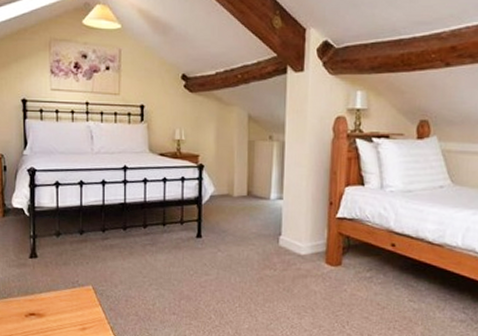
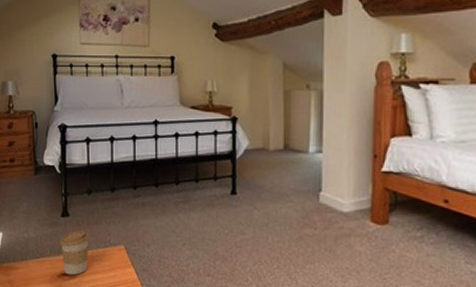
coffee cup: none [28,271,58,315] -> present [60,230,89,276]

